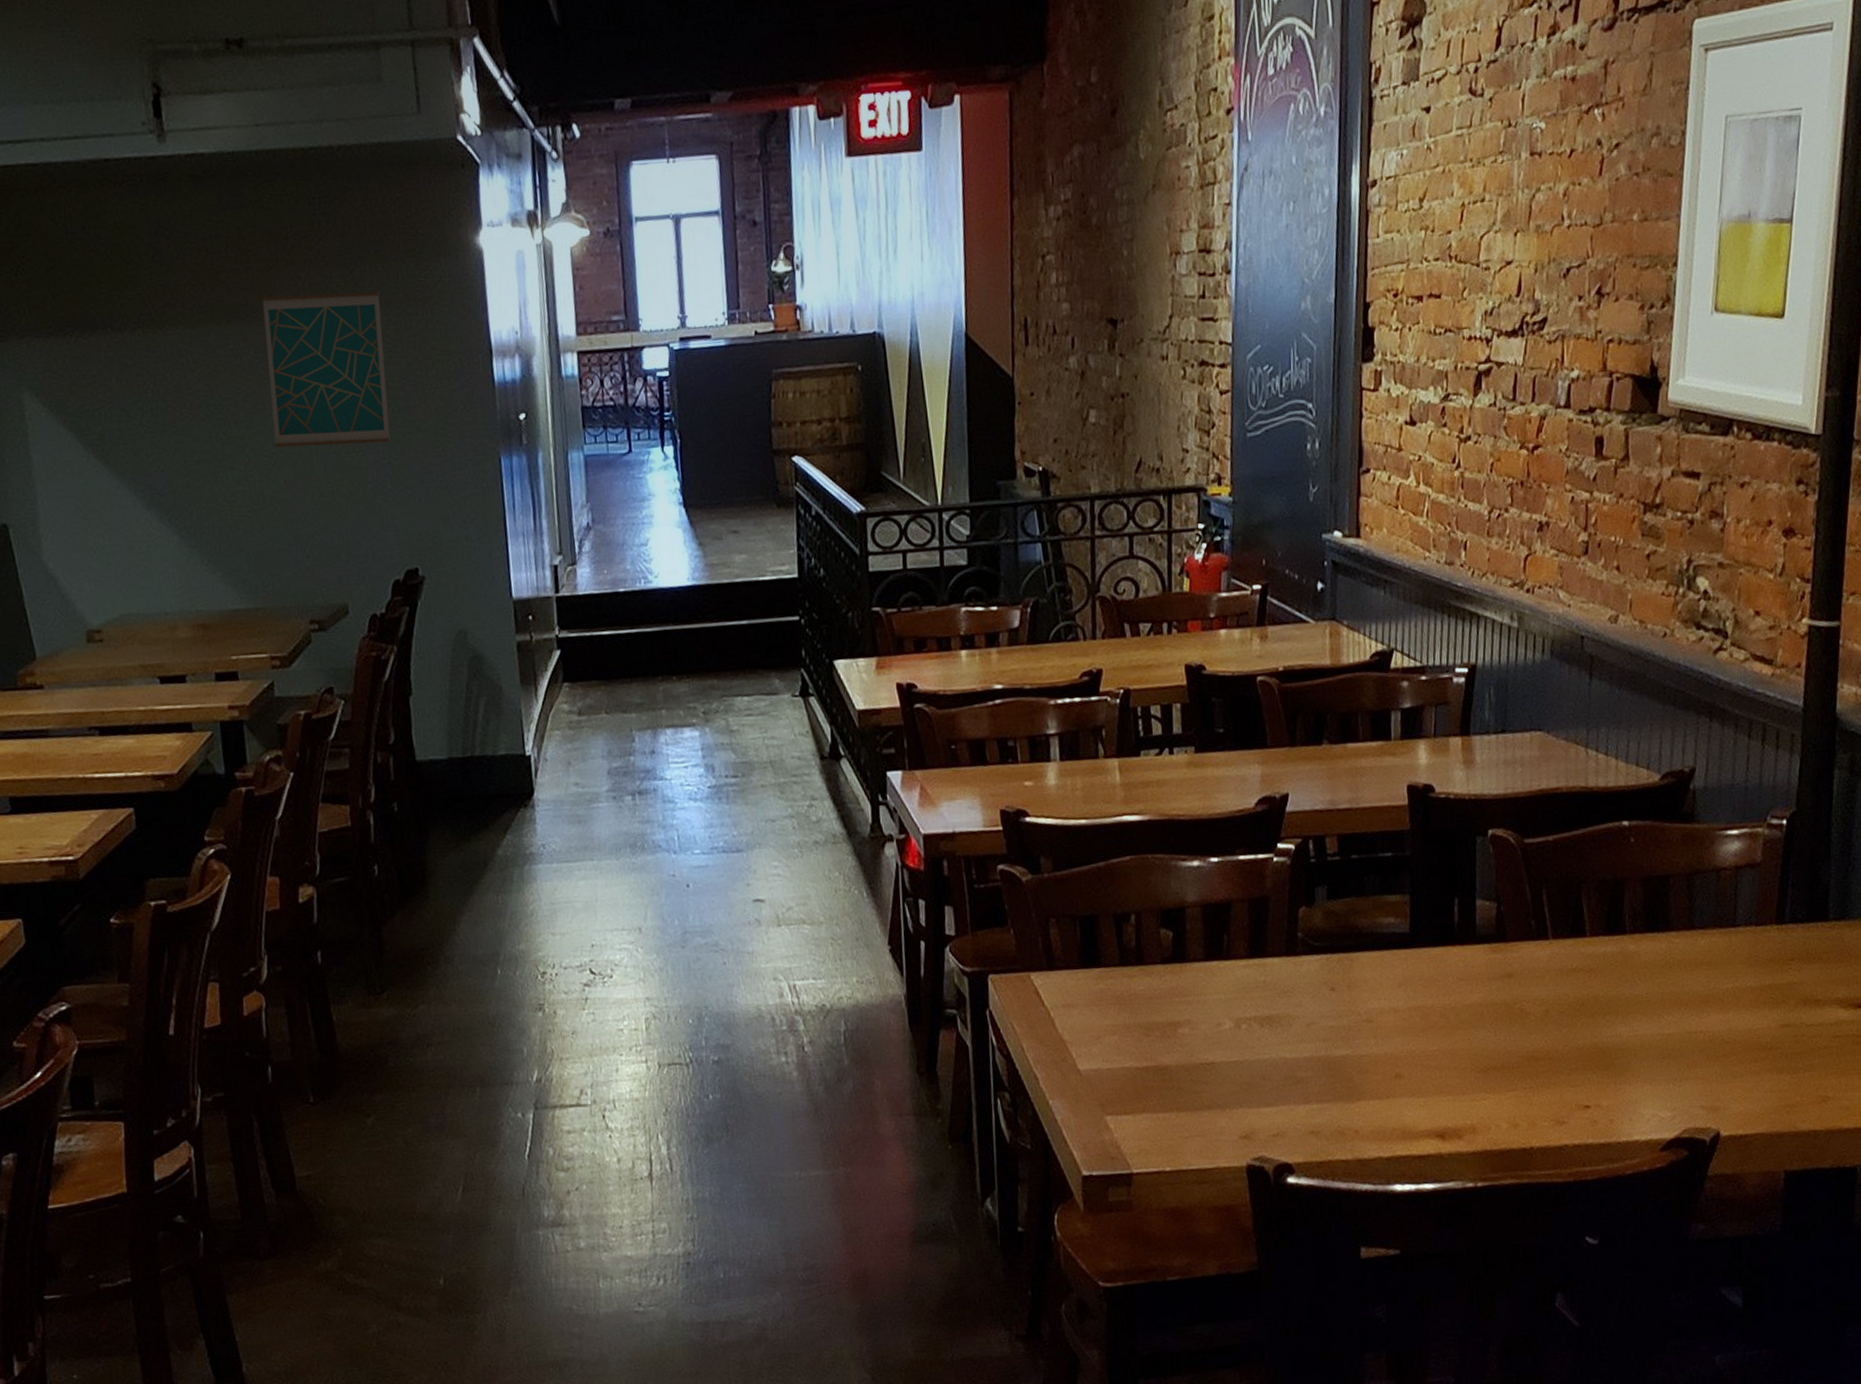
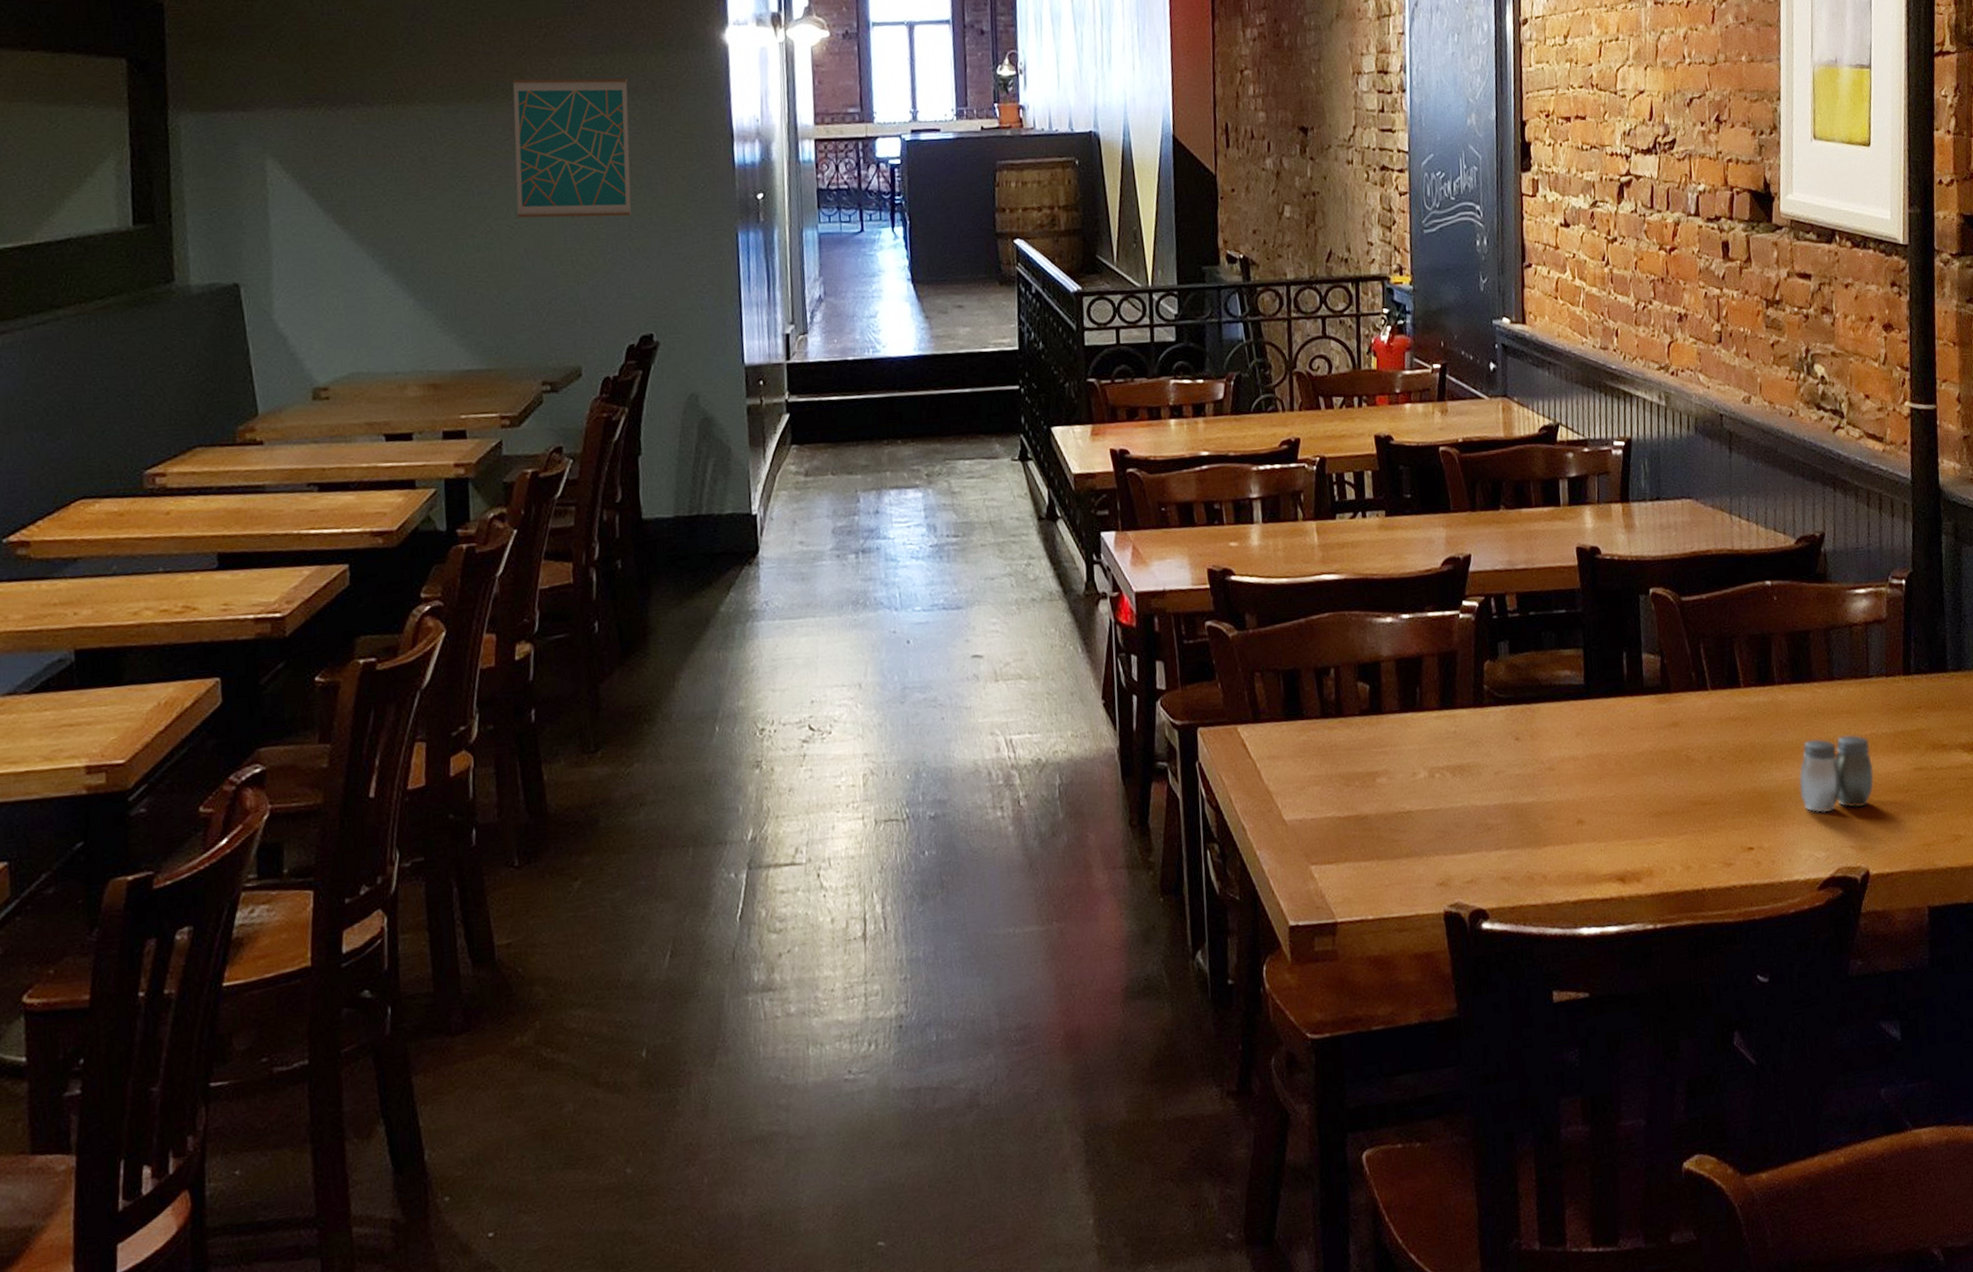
salt and pepper shaker: none [1646,988,1734,1071] -> present [1799,734,1874,813]

